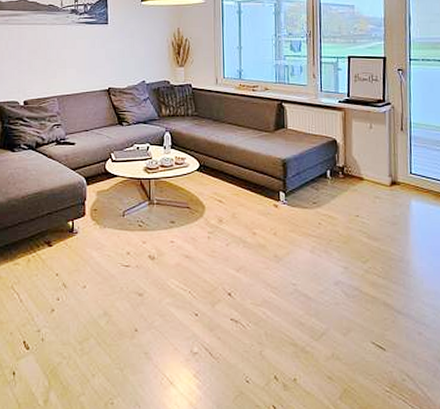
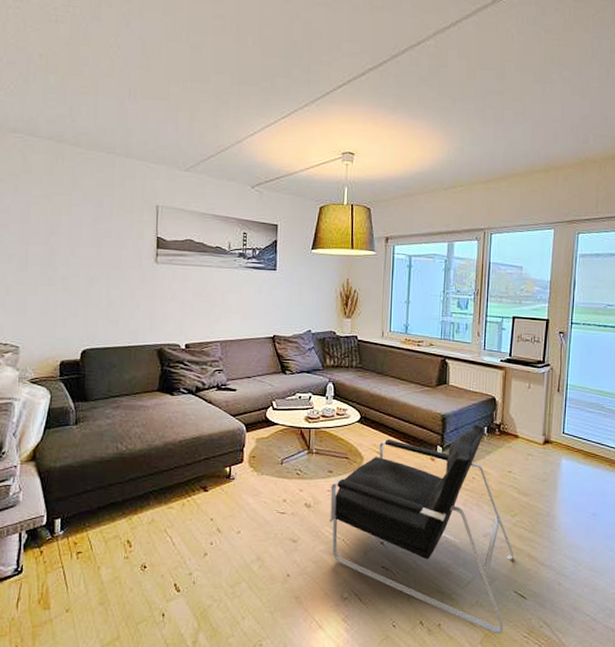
armchair: none [174,167,368,389] -> present [329,423,514,634]

